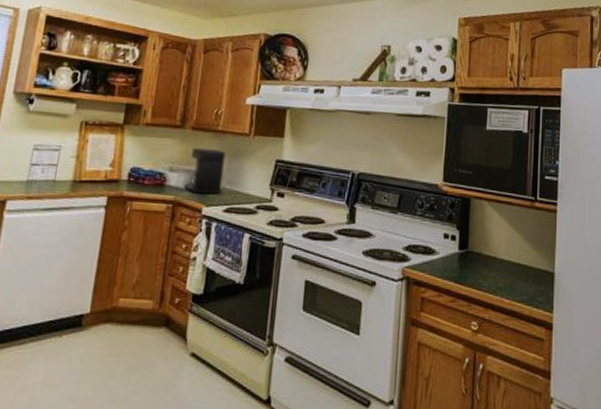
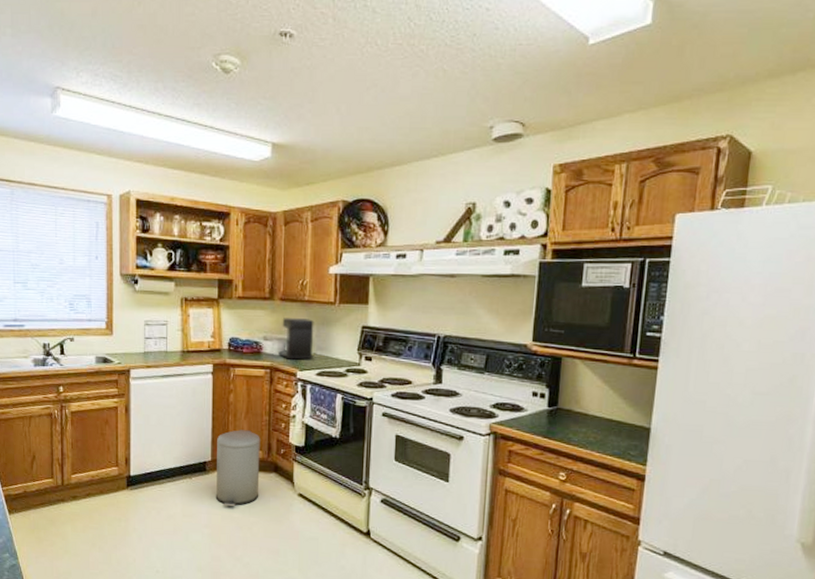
pedal bin: none [88,274,153,373] -> present [215,430,260,507]

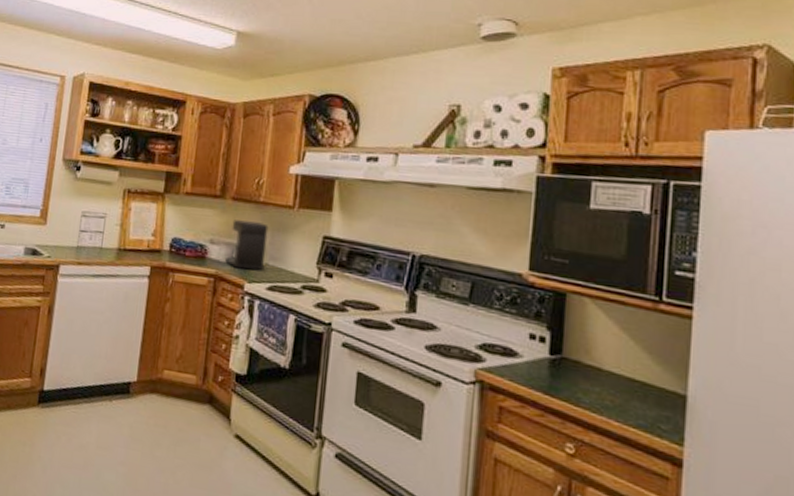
pedal bin: present [215,430,260,507] -> none [136,347,196,443]

